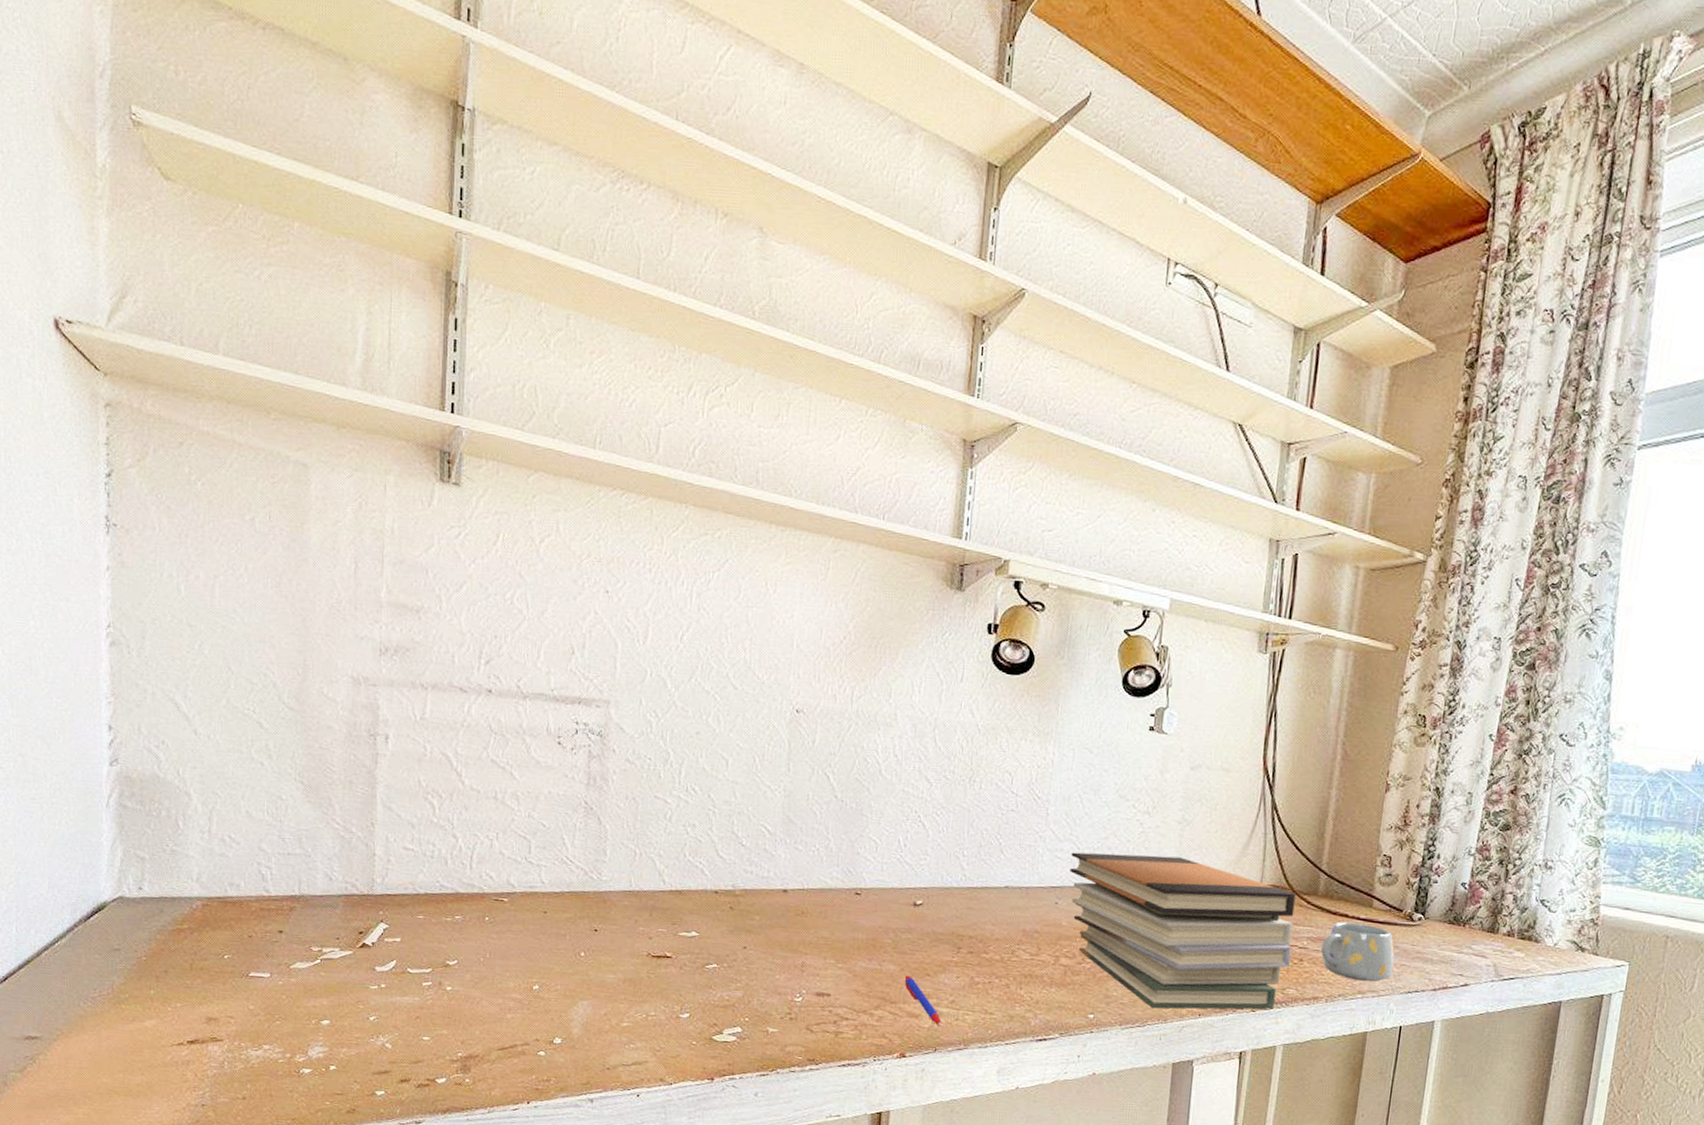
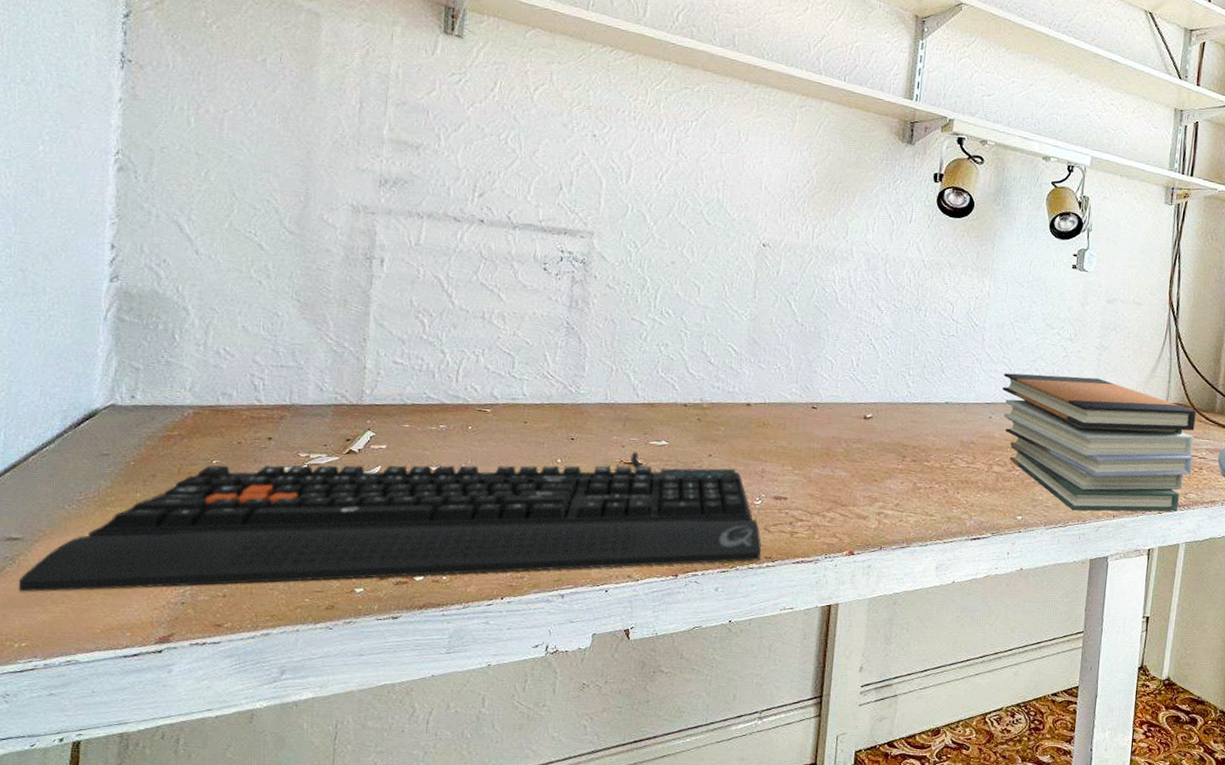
keyboard: none [40,944,804,1093] -> present [18,452,762,592]
pen: present [904,975,942,1026] -> none [854,480,887,527]

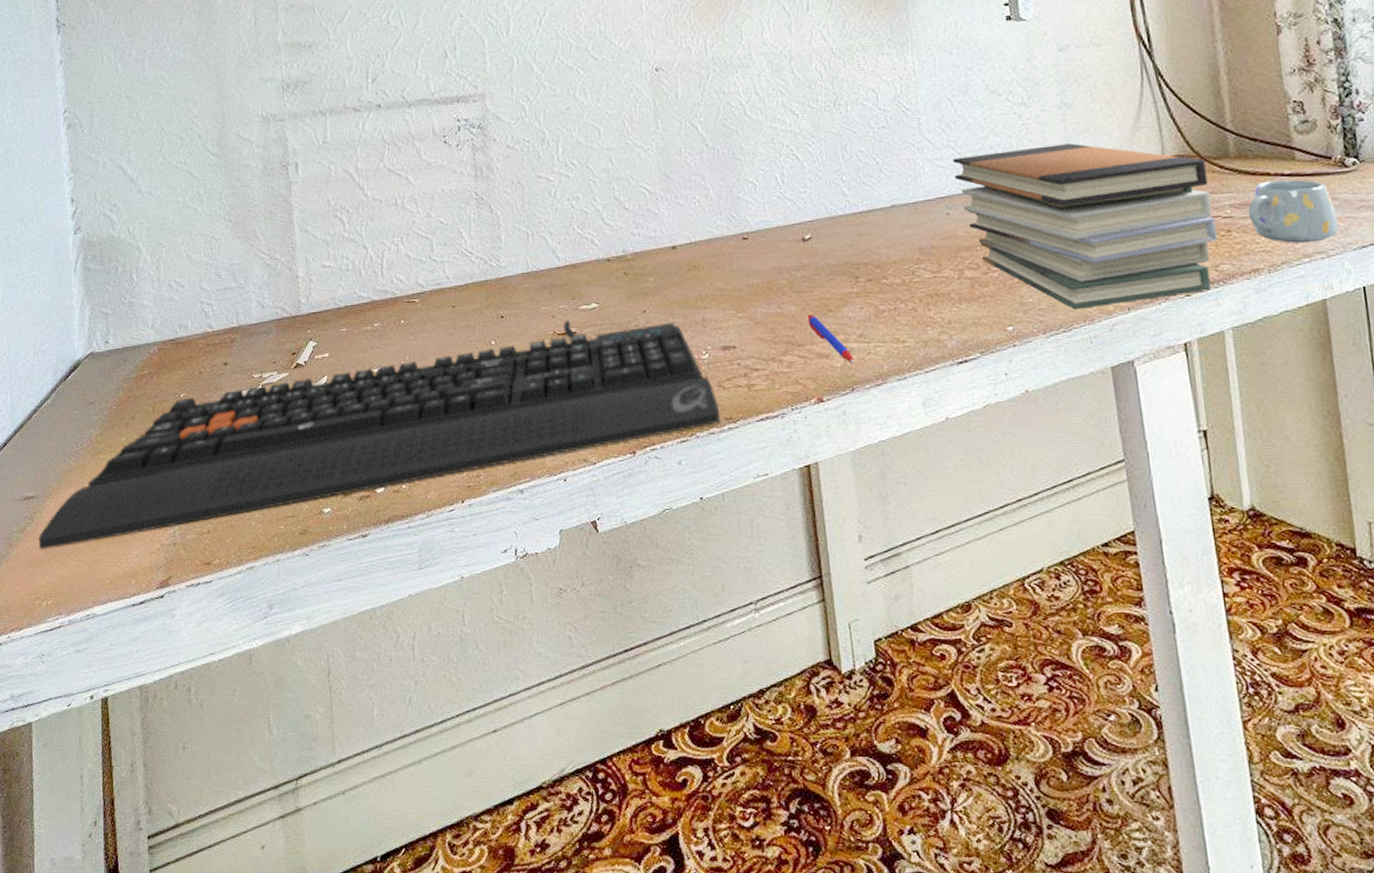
pen: none [854,480,887,527] -> present [807,314,855,363]

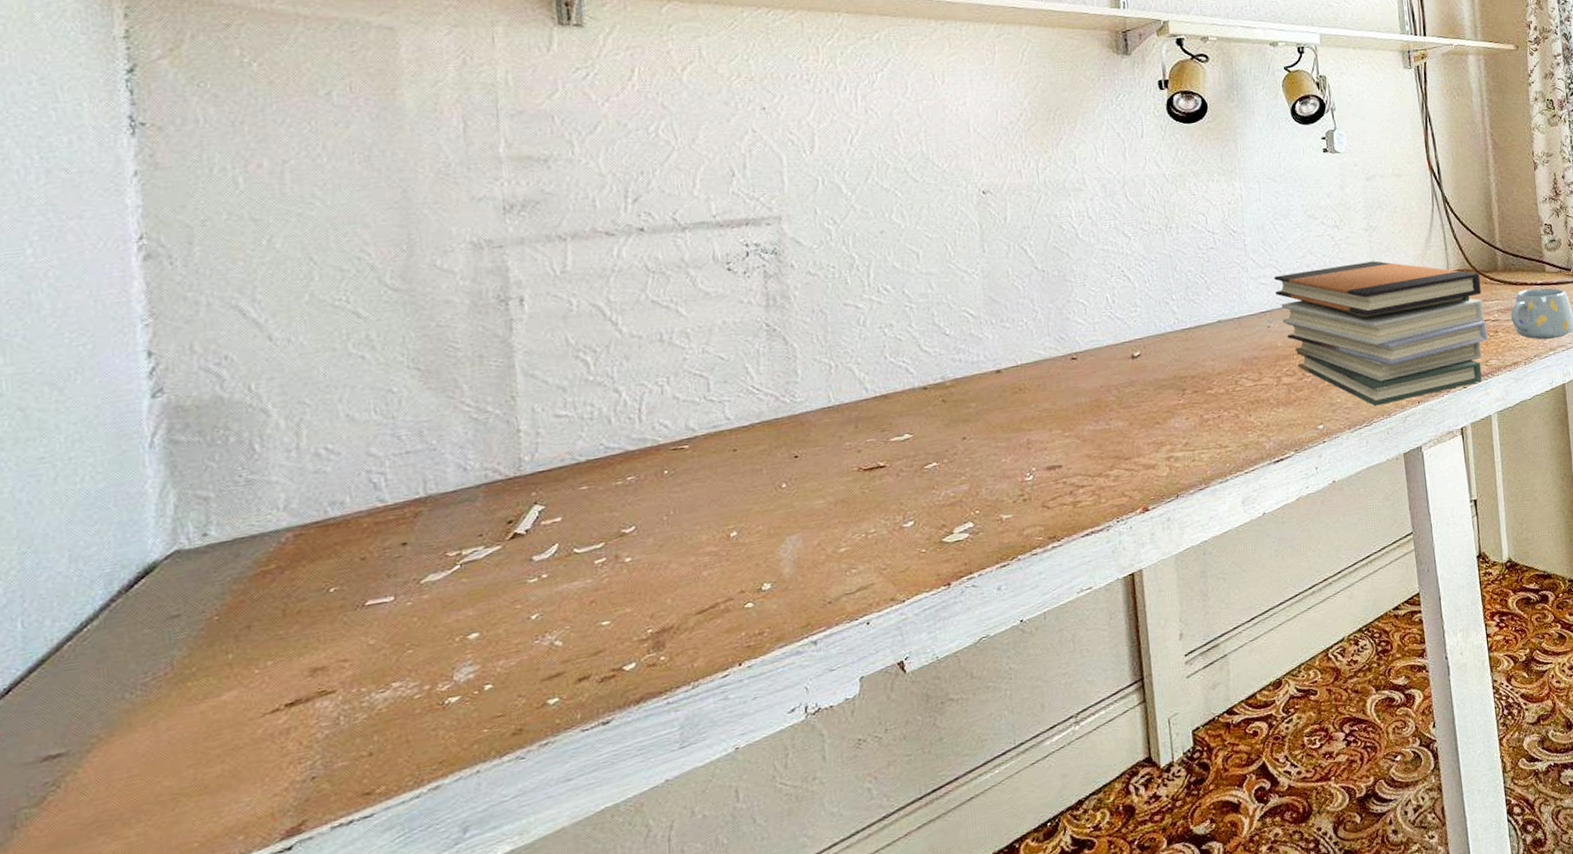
keyboard: present [38,320,721,550] -> none [68,446,1044,824]
pen: present [807,314,855,363] -> none [1134,428,1180,472]

